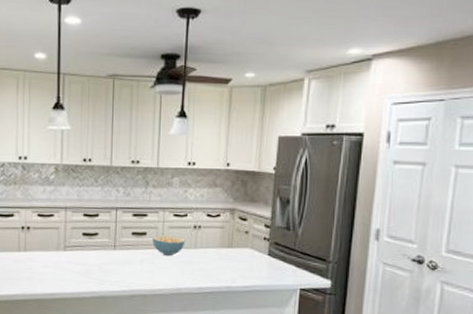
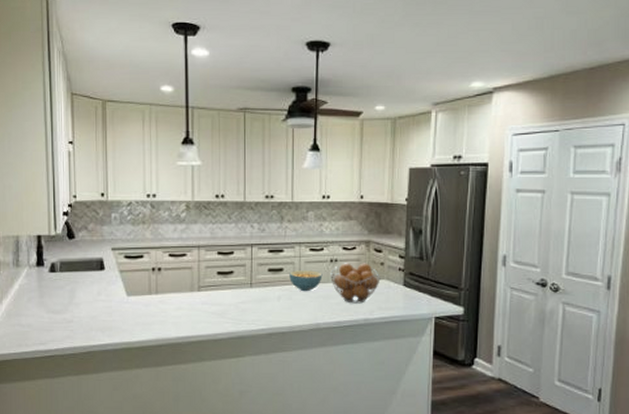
fruit basket: none [193,230,245,271] -> present [330,263,381,304]

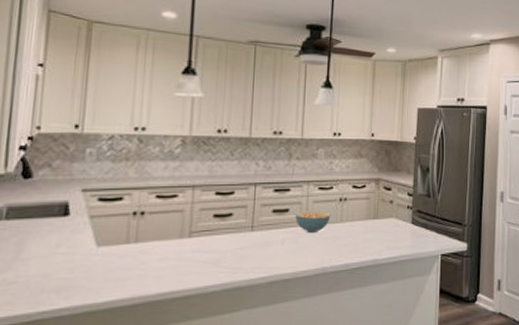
fruit basket: present [330,263,381,304] -> none [339,201,390,244]

